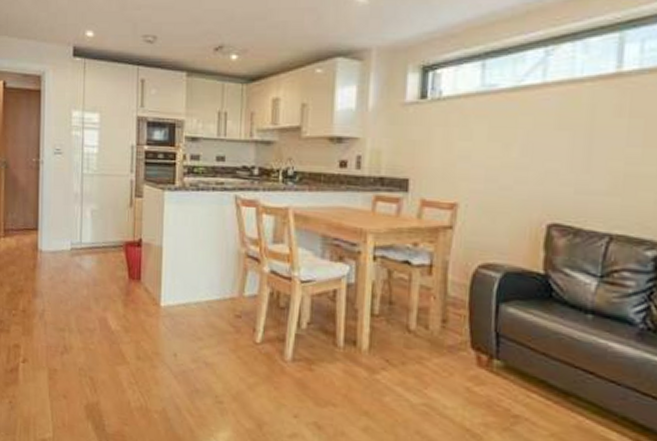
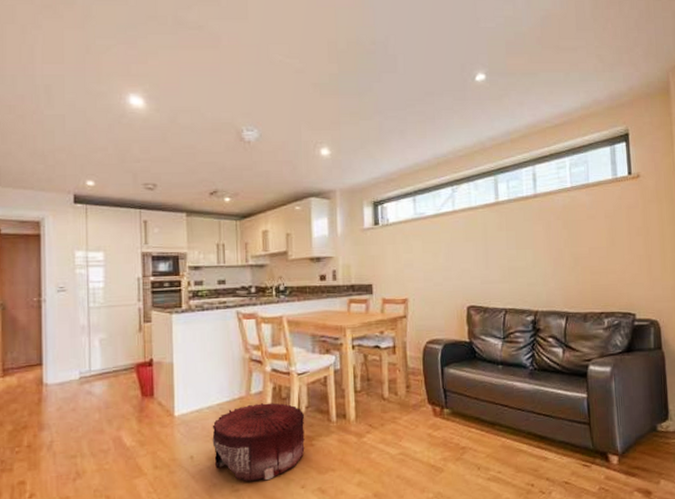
pouf: none [198,307,306,400] -> present [212,403,305,482]

